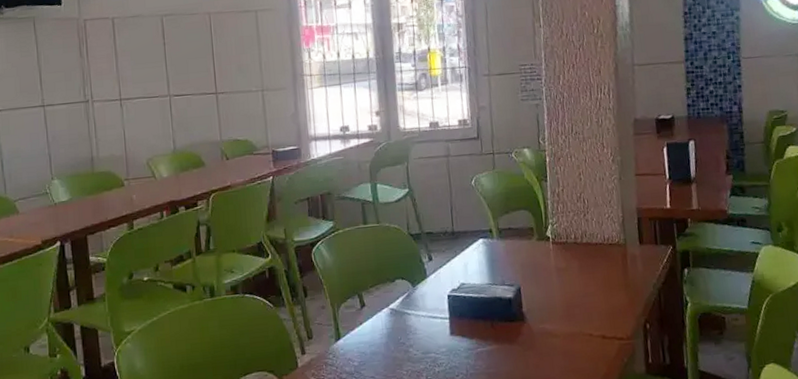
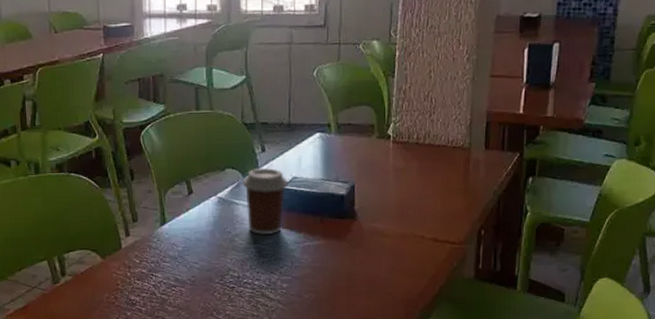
coffee cup: none [412,276,457,345] -> present [241,168,288,236]

